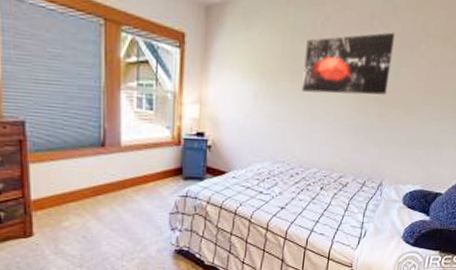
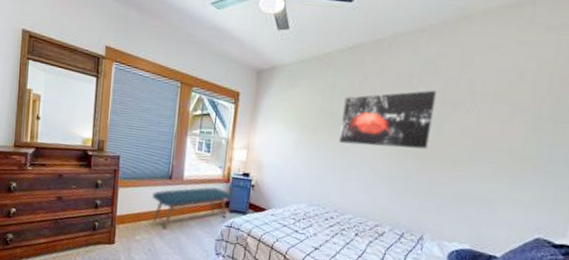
bench: none [79,152,184,210] -> present [151,186,231,230]

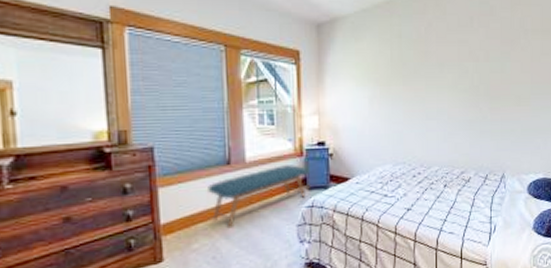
wall art: present [339,90,437,149] -> none [413,31,495,93]

